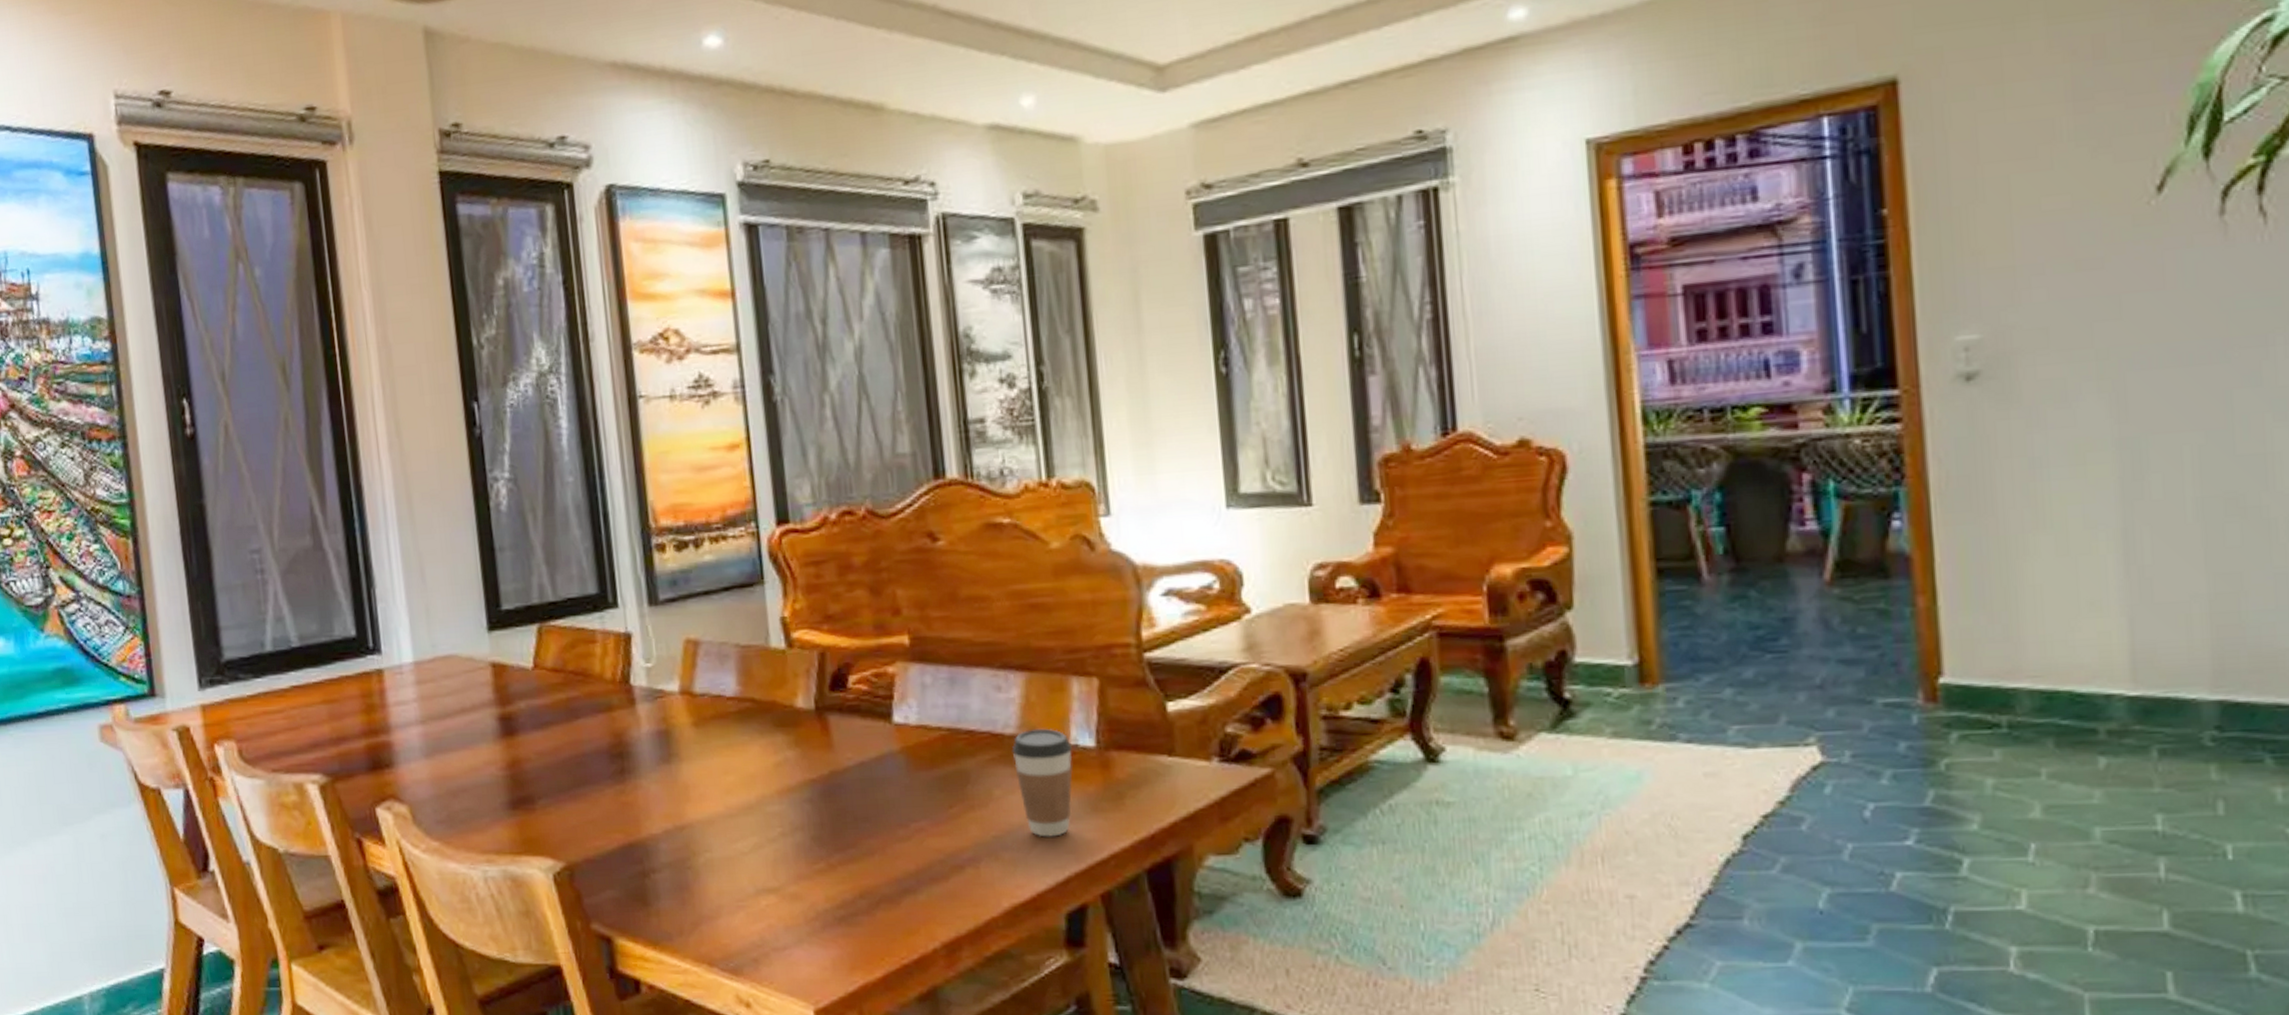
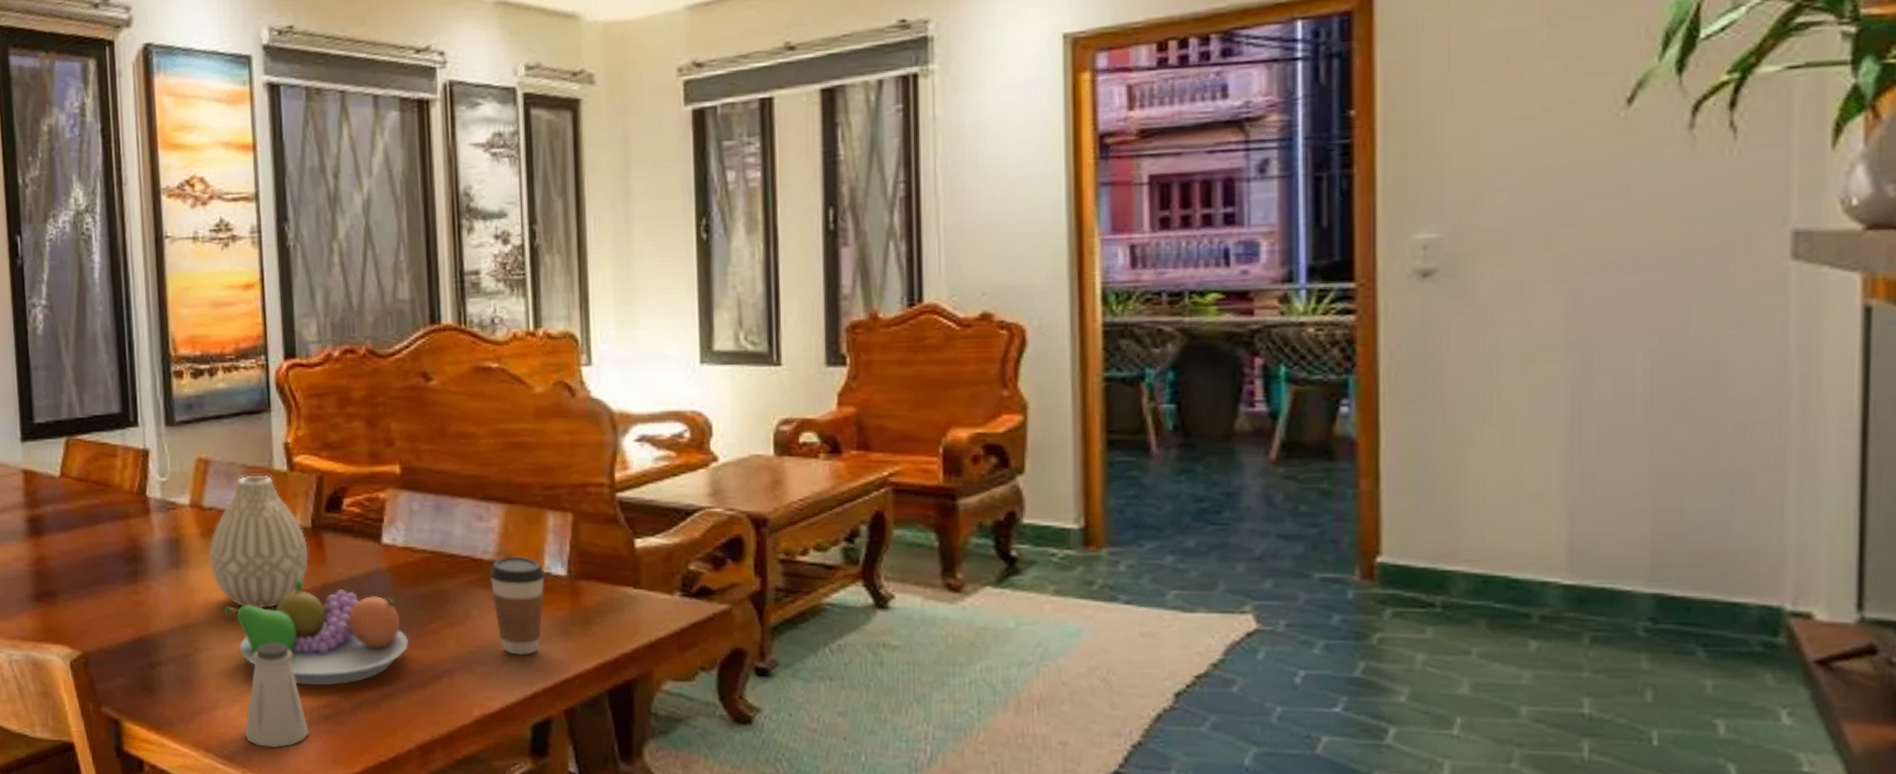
vase: none [703,654,814,802] -> present [209,475,309,608]
fruit bowl: none [722,766,928,885] -> present [224,578,408,686]
saltshaker: none [751,839,823,957] -> present [245,642,309,748]

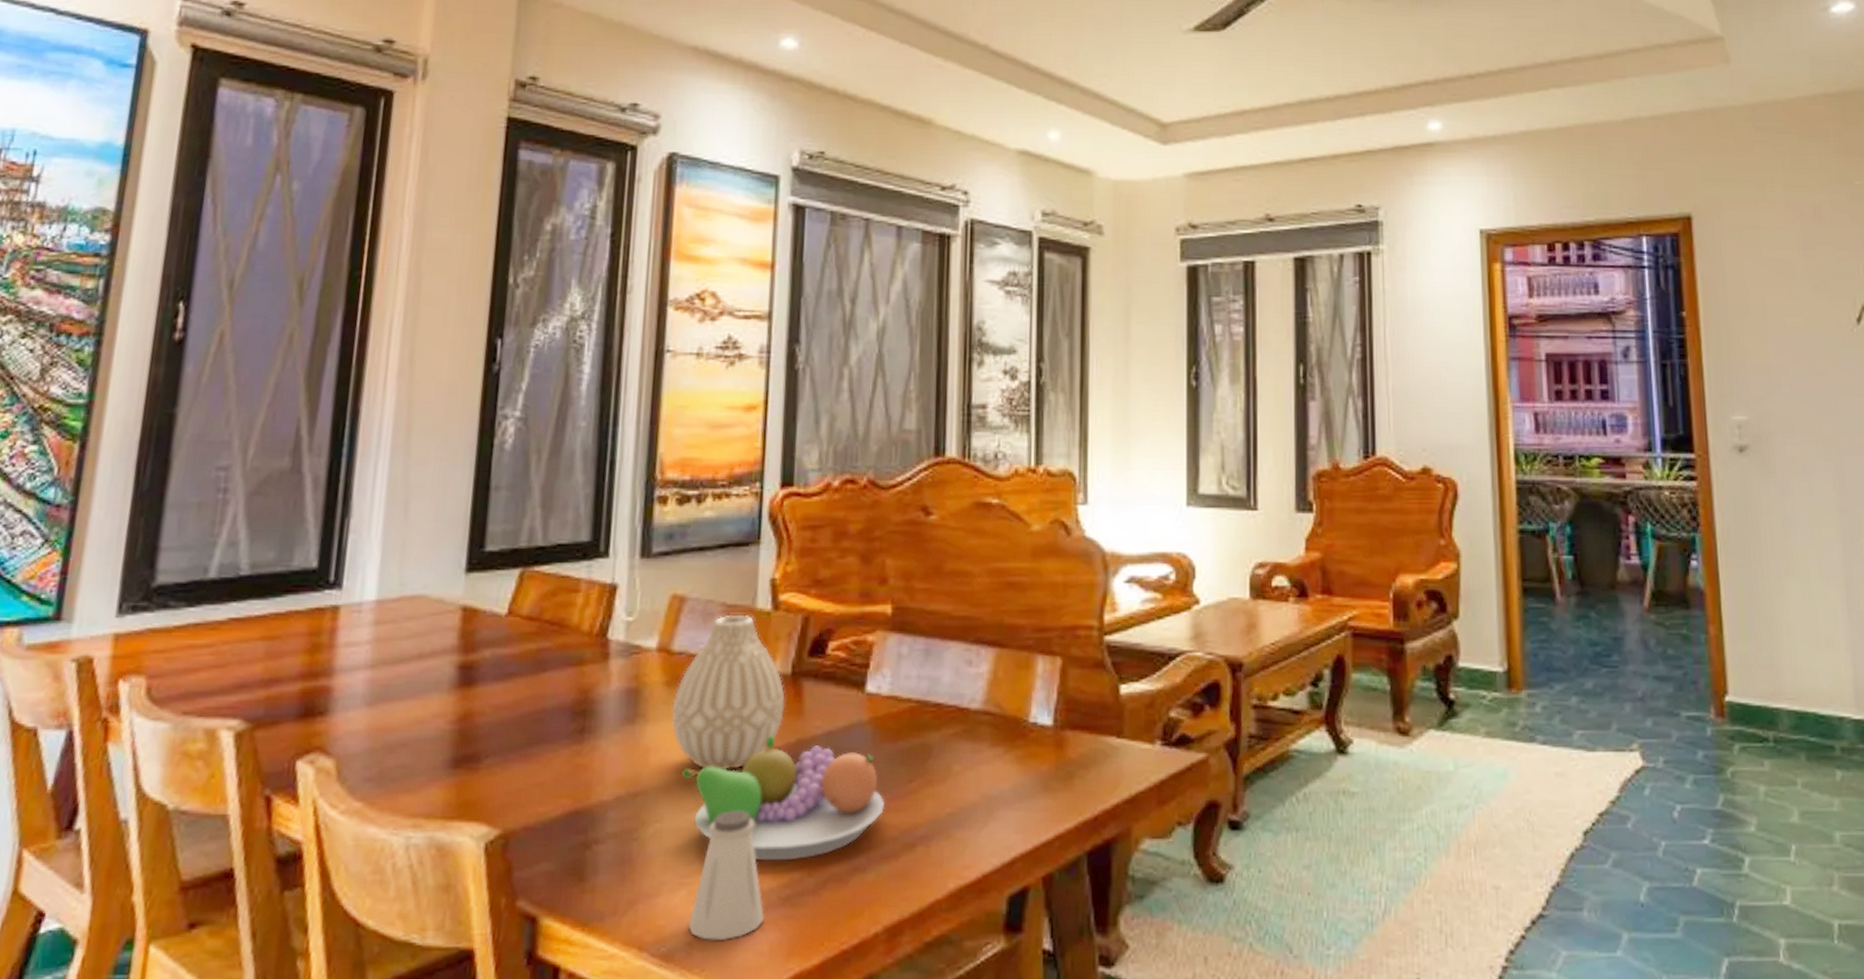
coffee cup: present [489,556,545,655] -> none [975,704,1031,816]

